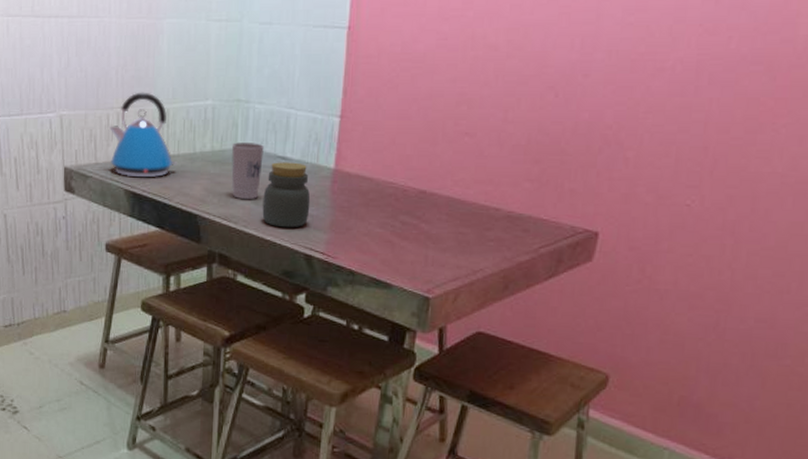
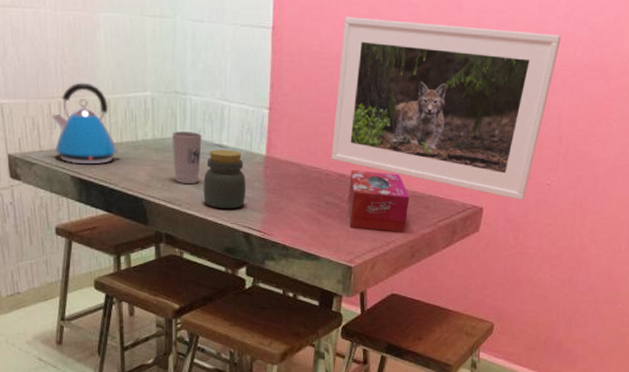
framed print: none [409,11,710,225] -> present [331,17,561,201]
tissue box: none [427,186,504,260] -> present [347,170,410,232]

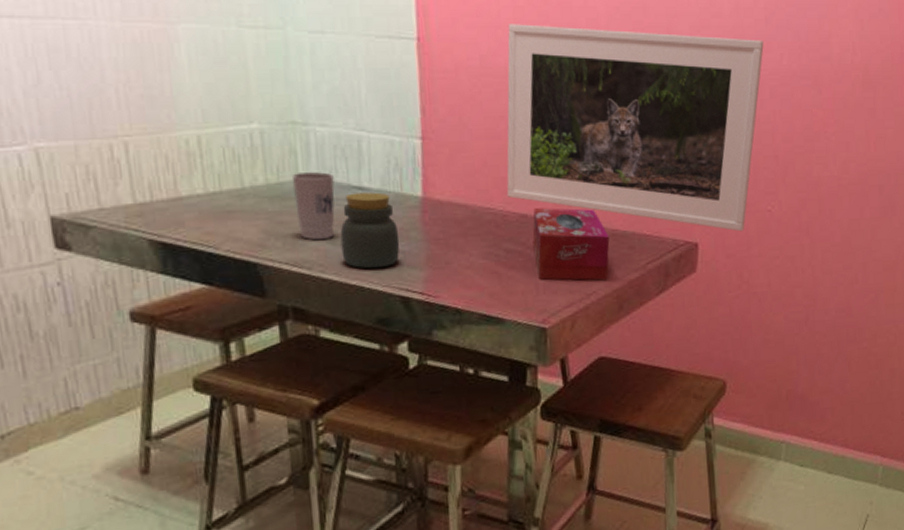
kettle: present [52,82,121,165] -> none [115,115,221,224]

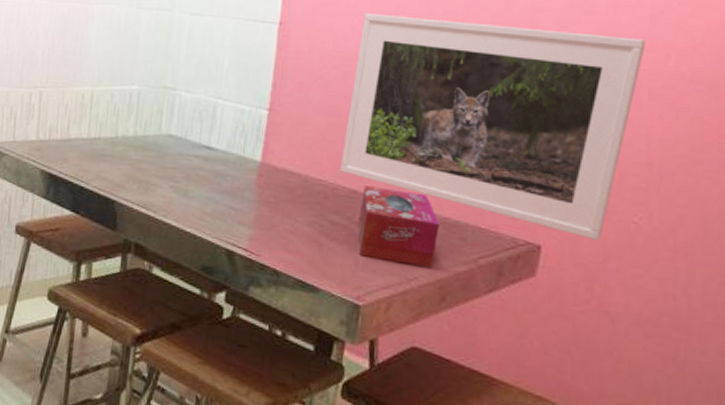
cup: present [293,172,335,241] -> none [153,129,189,189]
jar: present [340,192,400,269] -> none [183,151,235,221]

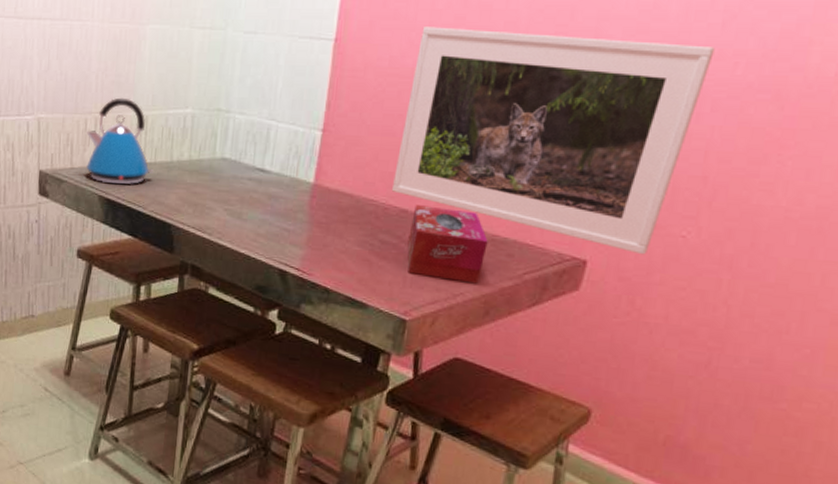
kettle: none [29,73,98,160] -> present [86,97,153,185]

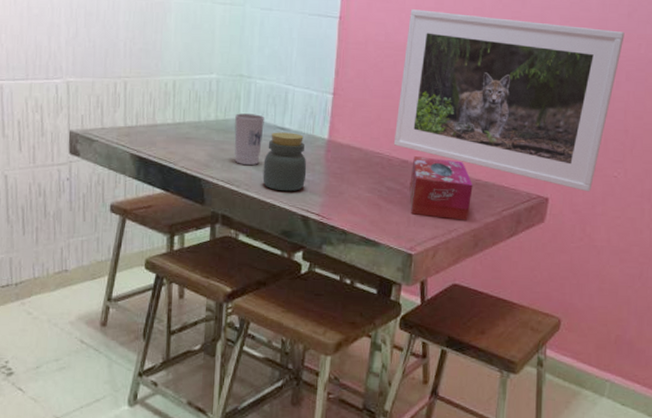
kettle: present [86,97,153,185] -> none [117,63,183,143]
cup: none [208,152,243,212] -> present [234,113,264,166]
jar: none [237,174,288,242] -> present [262,132,307,192]

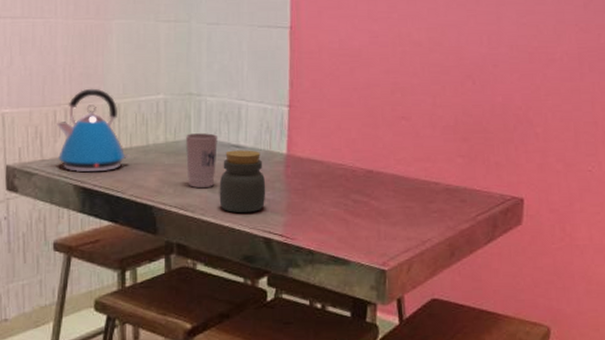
kettle: none [117,63,183,143] -> present [57,88,130,173]
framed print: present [393,9,625,192] -> none [356,14,583,189]
tissue box: present [409,156,473,221] -> none [377,165,444,230]

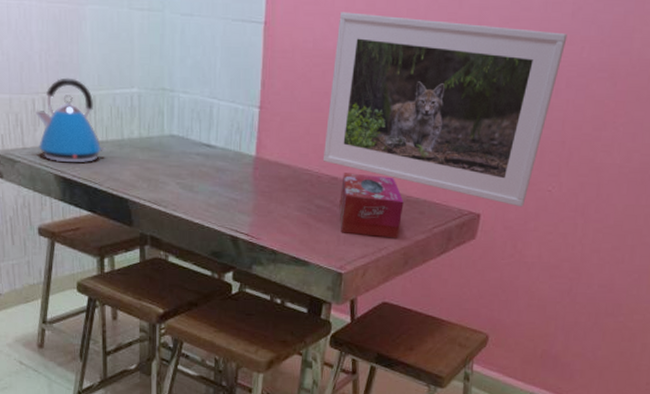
cup: present [186,133,217,189] -> none [159,130,189,185]
jar: present [219,150,266,214] -> none [190,149,235,212]
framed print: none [356,14,583,189] -> present [322,12,567,207]
tissue box: none [377,165,444,230] -> present [339,173,404,239]

